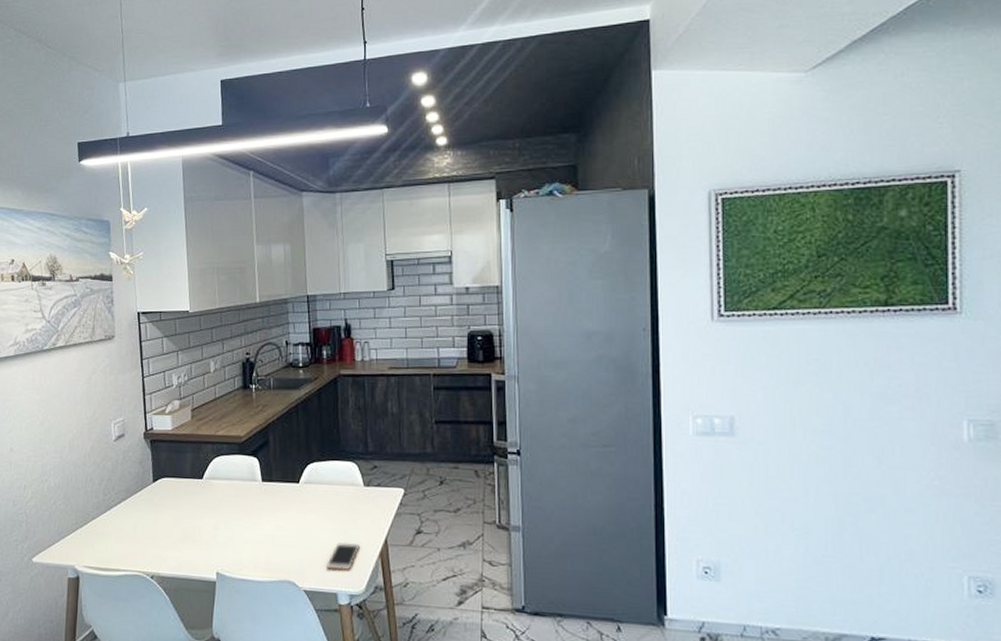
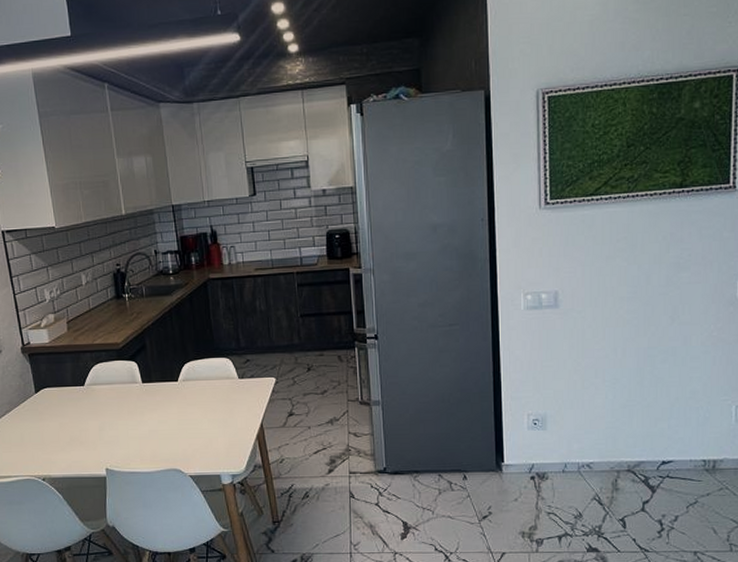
smartphone: present [327,542,360,571] -> none [209,429,238,455]

